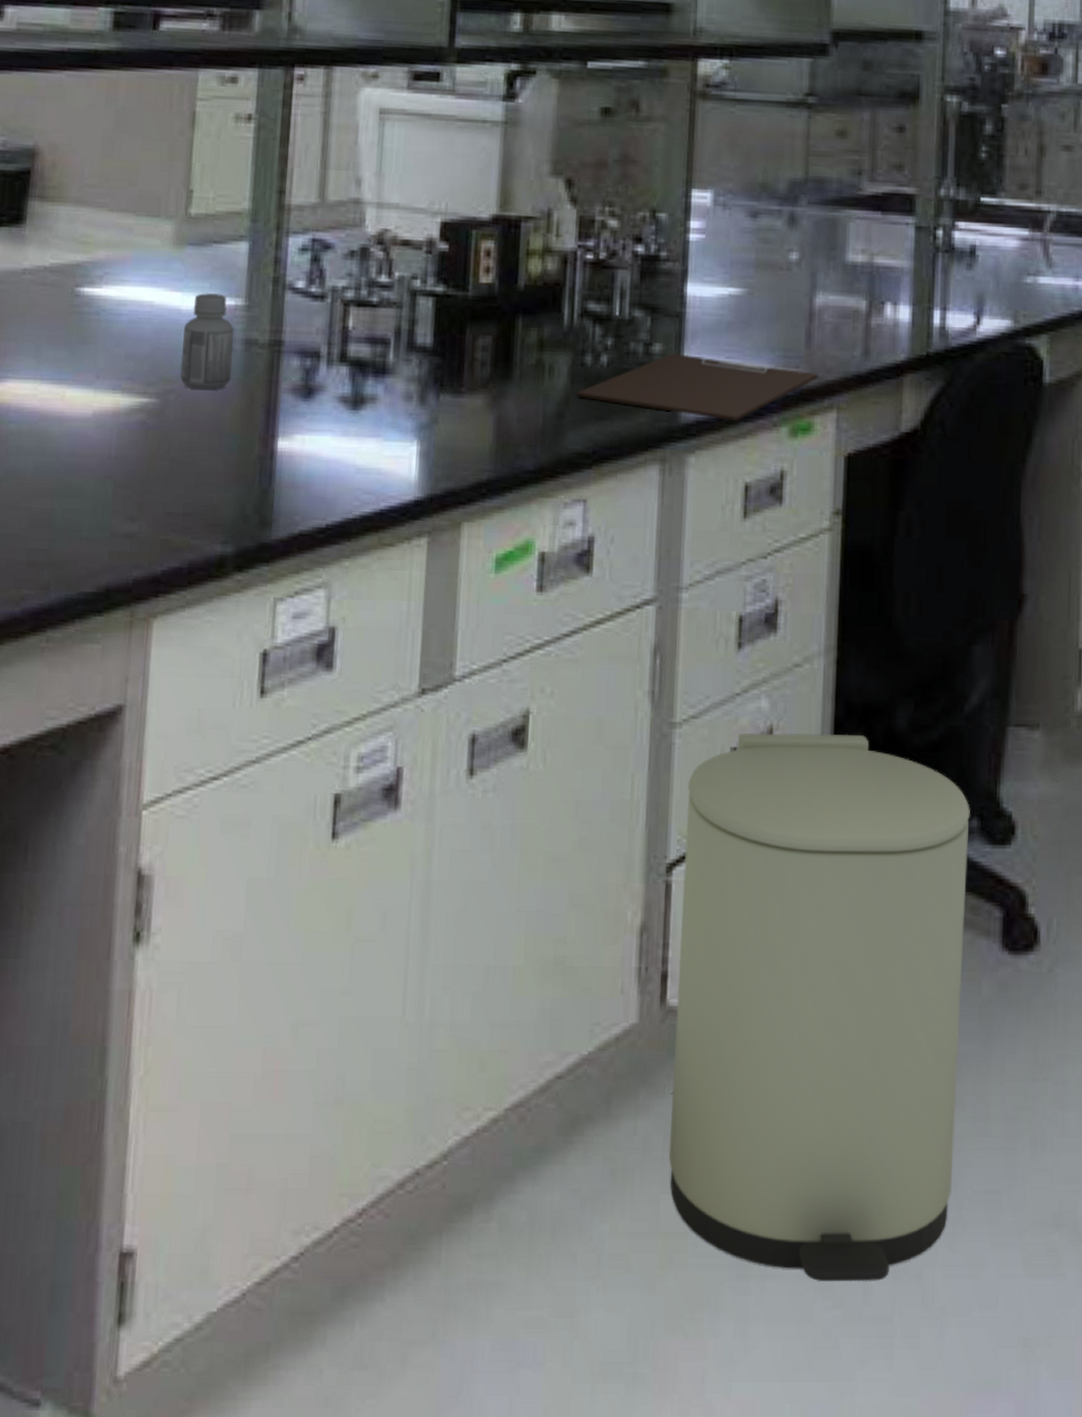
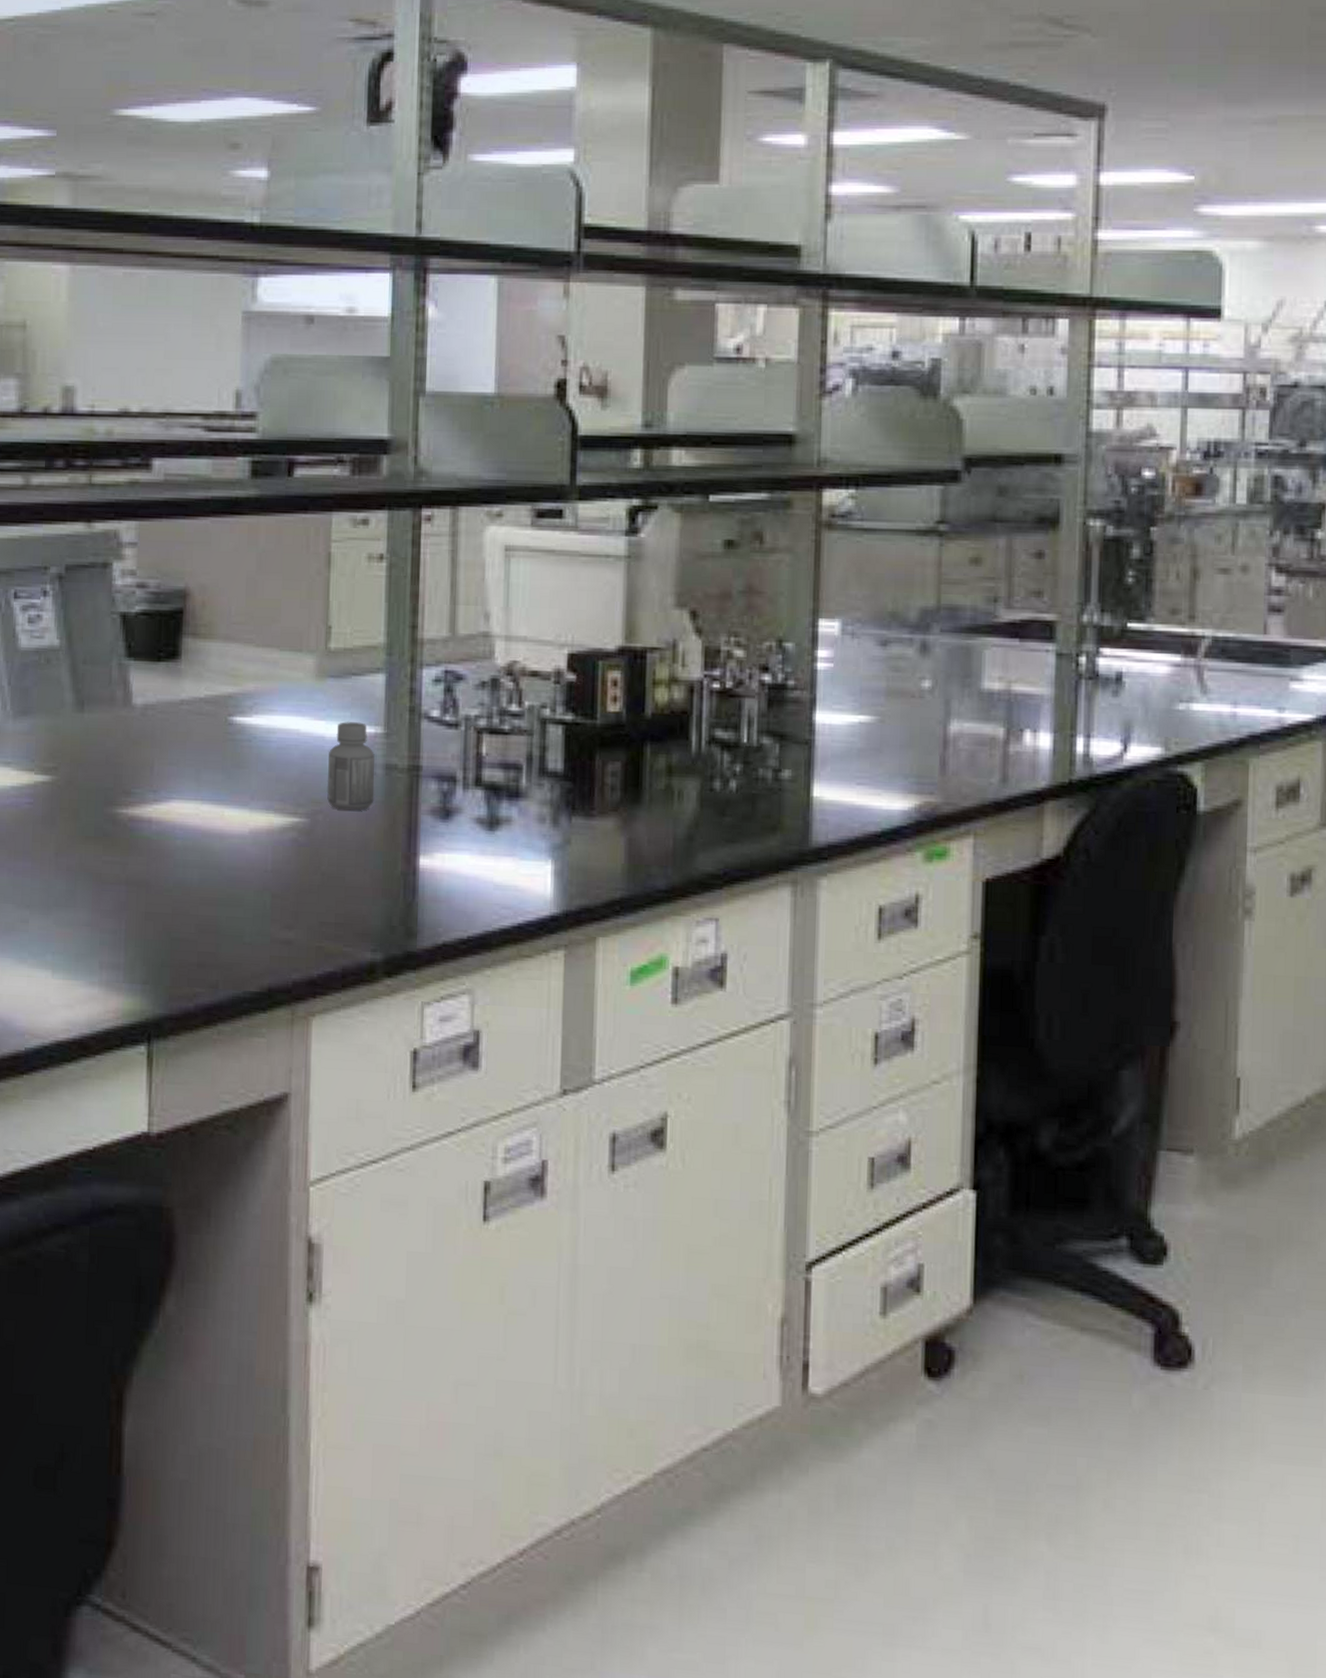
clipboard: present [576,353,819,421] -> none [706,779,954,845]
pedal bin: present [668,733,970,1282] -> none [813,1144,1119,1662]

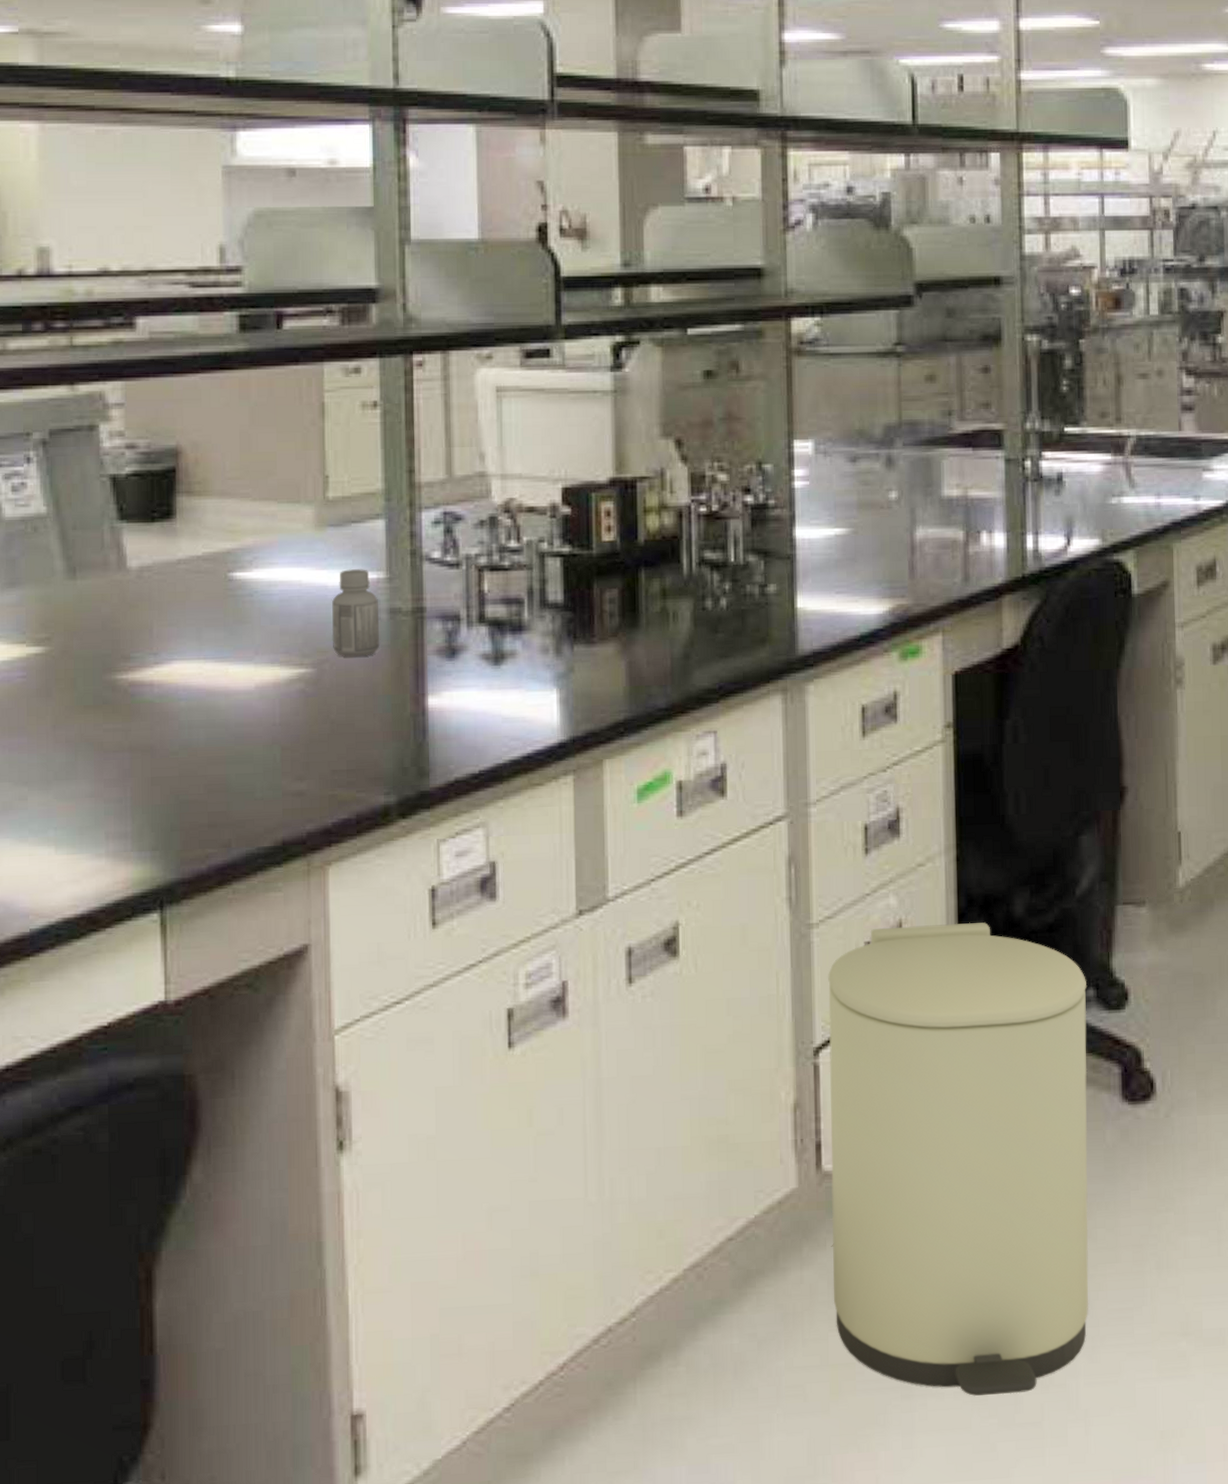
pedal bin: none [813,1144,1119,1662] -> present [828,922,1089,1396]

